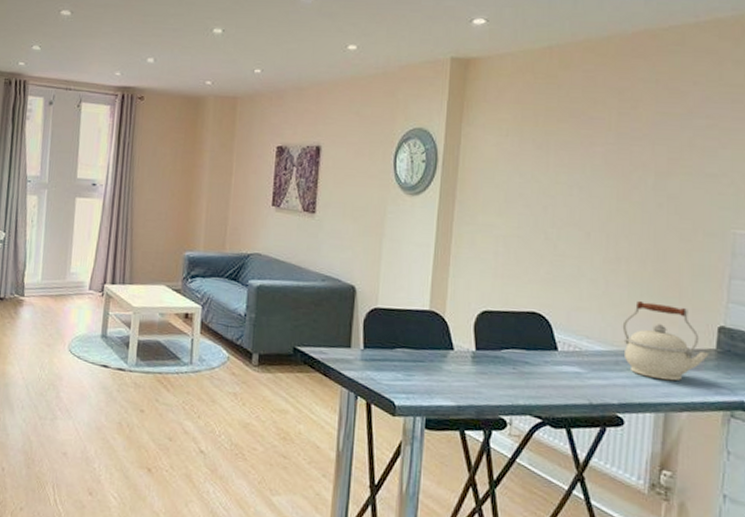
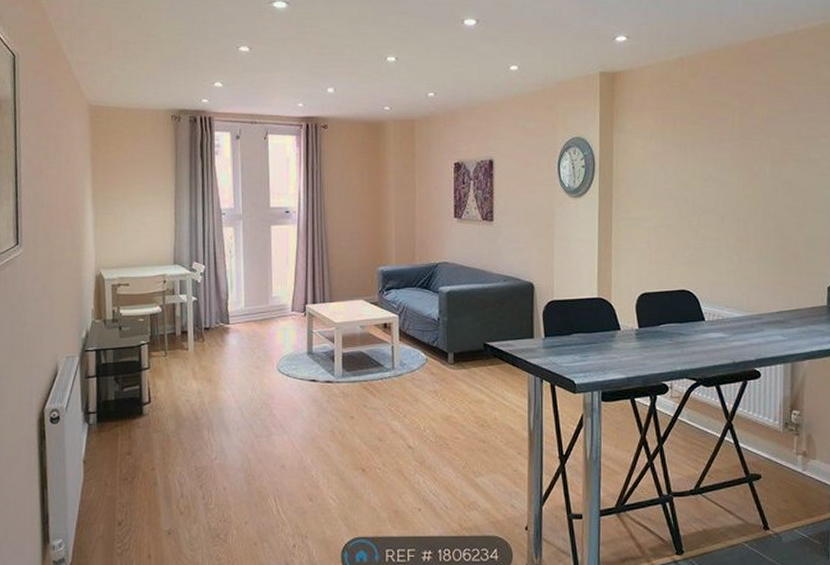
kettle: present [622,300,708,381] -> none [754,271,821,336]

